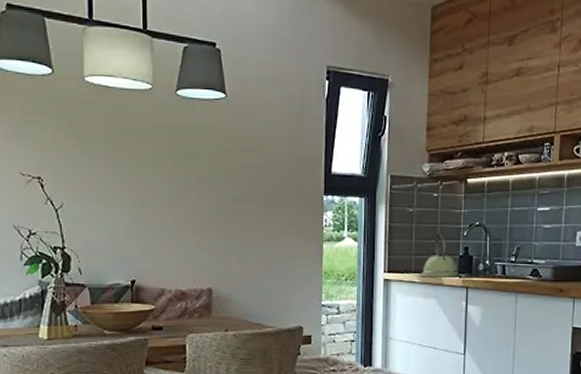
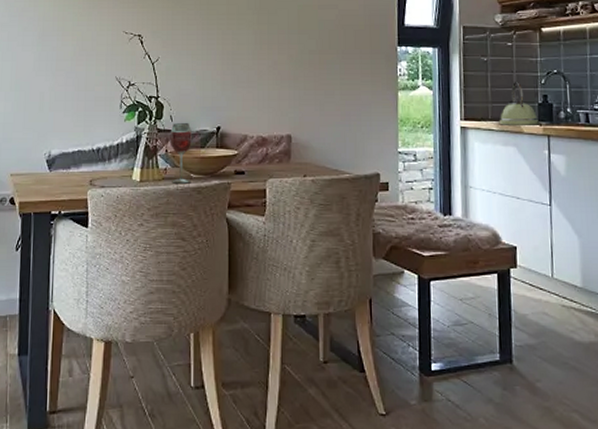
wineglass: none [79,276,105,341] -> present [170,123,193,184]

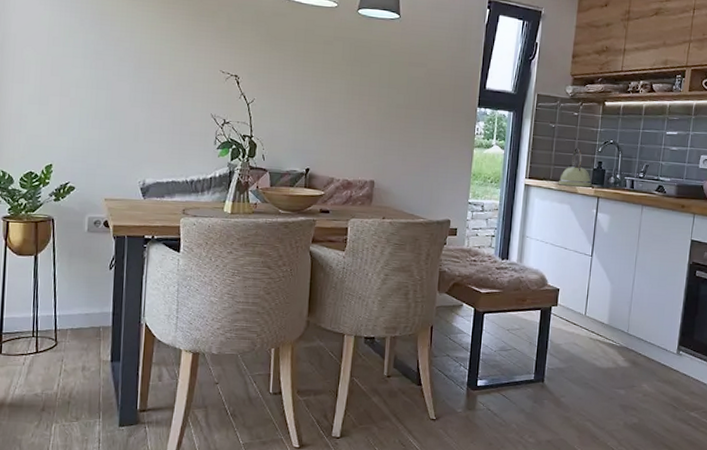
wineglass: present [170,123,193,184] -> none [261,162,283,218]

